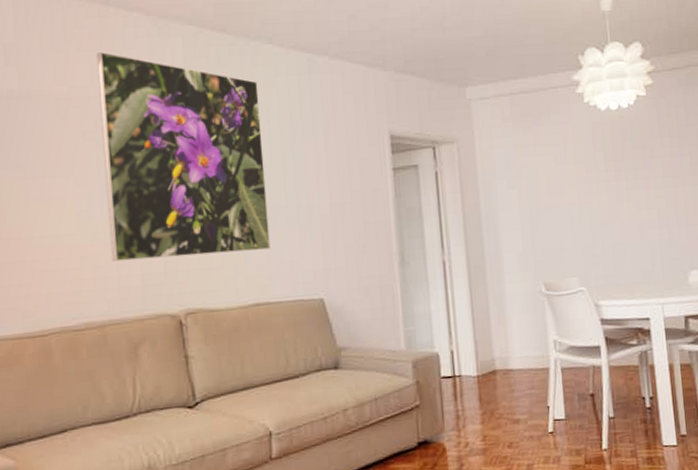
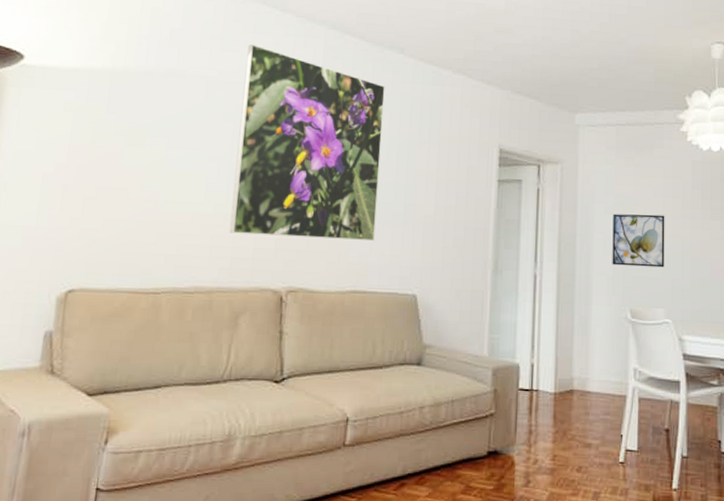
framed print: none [516,183,574,241] -> present [612,214,665,268]

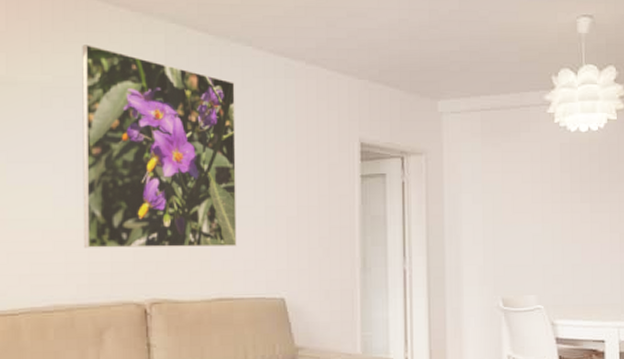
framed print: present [612,214,665,268] -> none [481,201,535,255]

